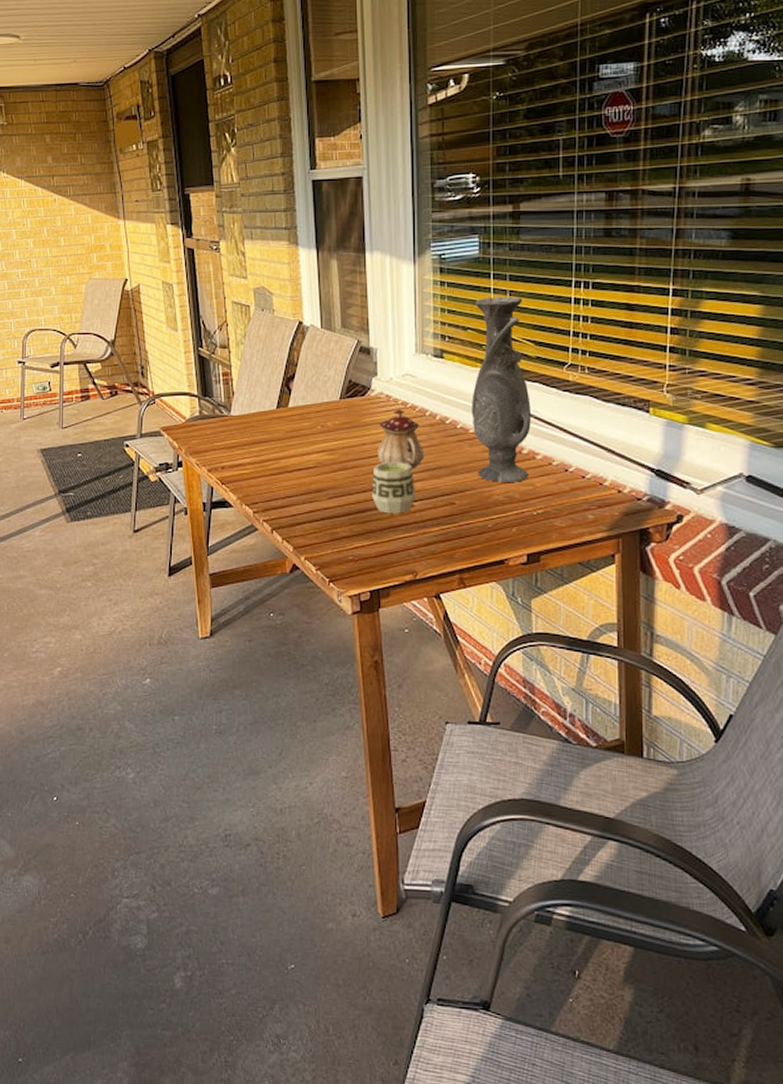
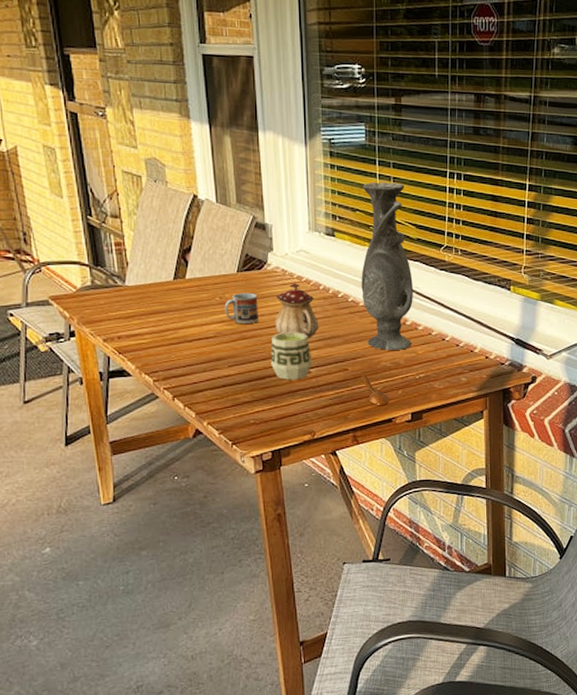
cup: none [326,420,360,454] -> present [224,292,258,325]
spoon: none [471,509,502,544] -> present [362,374,390,405]

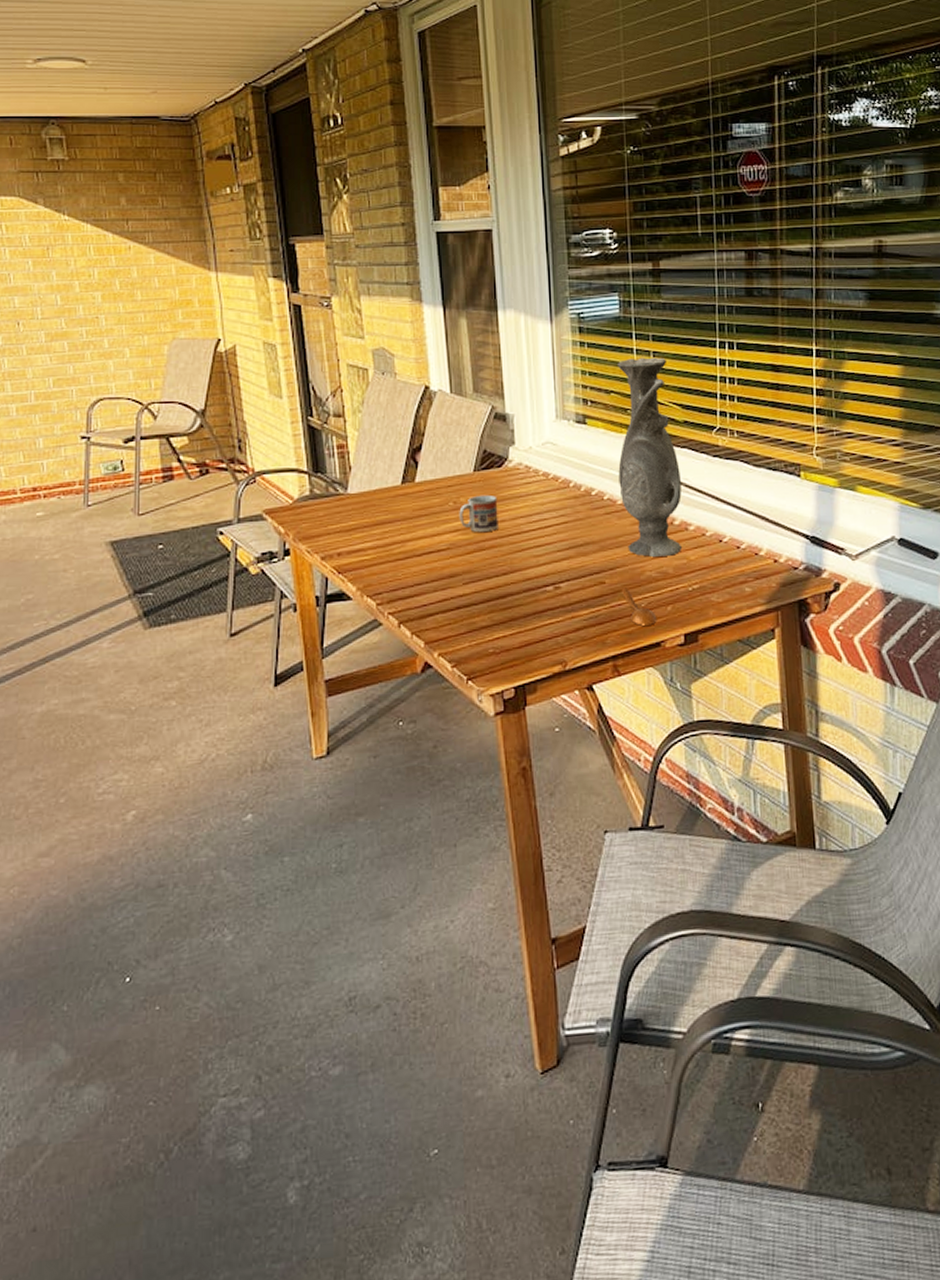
cup: present [271,332,313,380] -> none [513,539,563,598]
teapot: present [275,283,319,338] -> none [518,481,570,546]

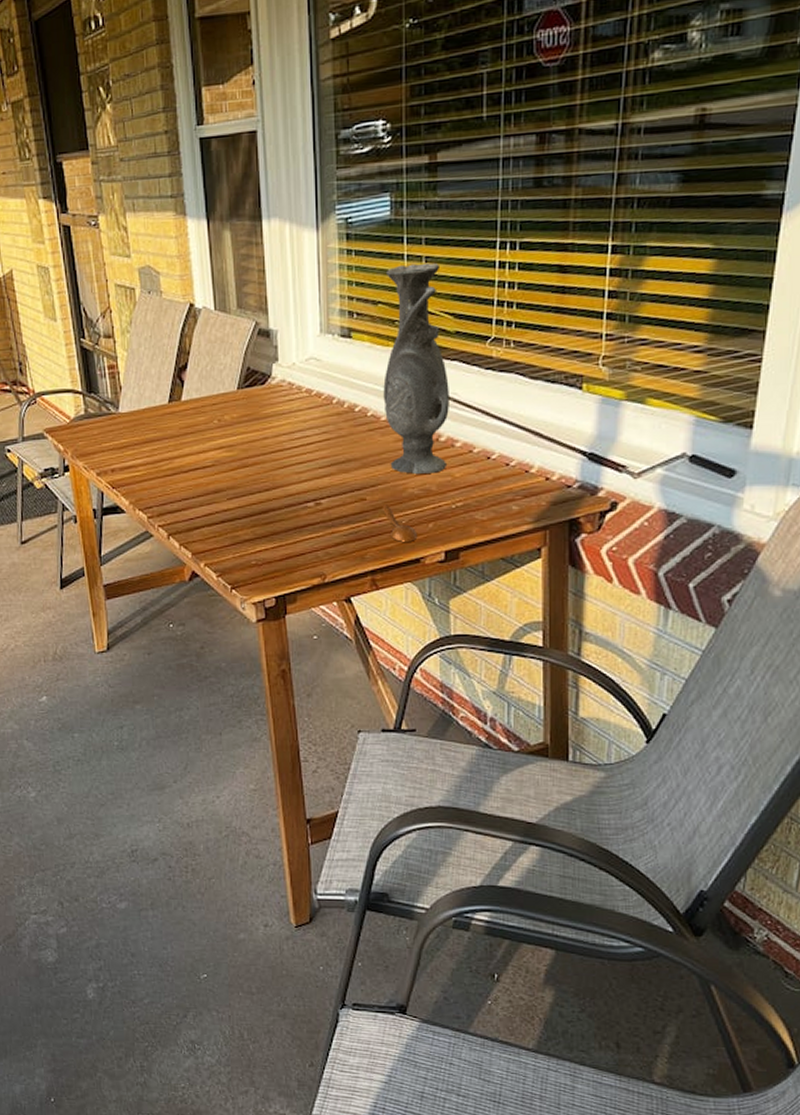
cup: present [459,494,498,533] -> none [223,412,261,450]

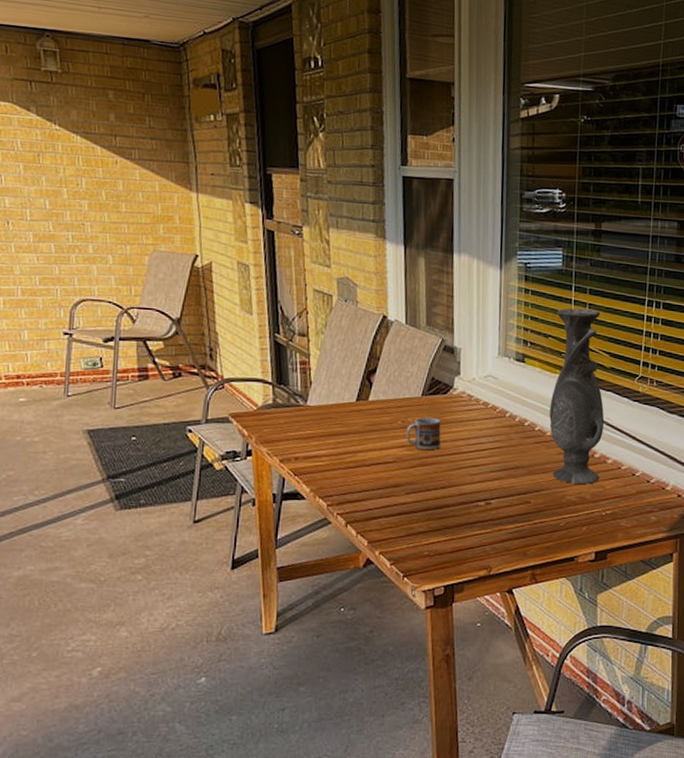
cup: none [223,412,261,450] -> present [406,417,441,451]
spoon: present [383,504,418,542] -> none [544,508,573,542]

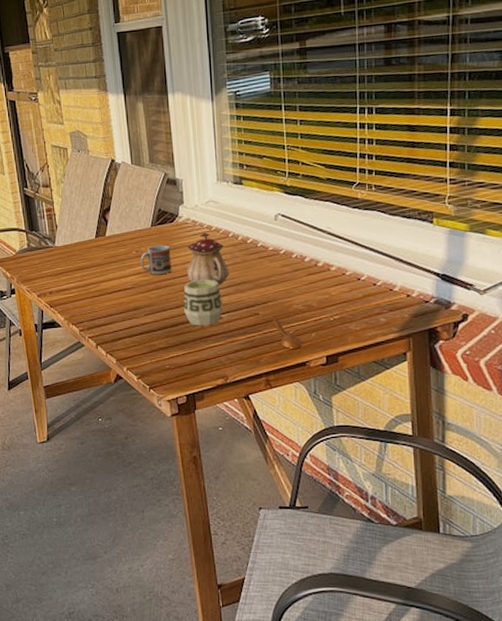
cup: none [450,460,494,511] -> present [183,279,224,326]
teapot: none [457,409,503,467] -> present [187,232,229,285]
spoon: none [544,508,573,542] -> present [273,318,303,349]
vase: present [549,307,604,484] -> none [268,125,325,293]

